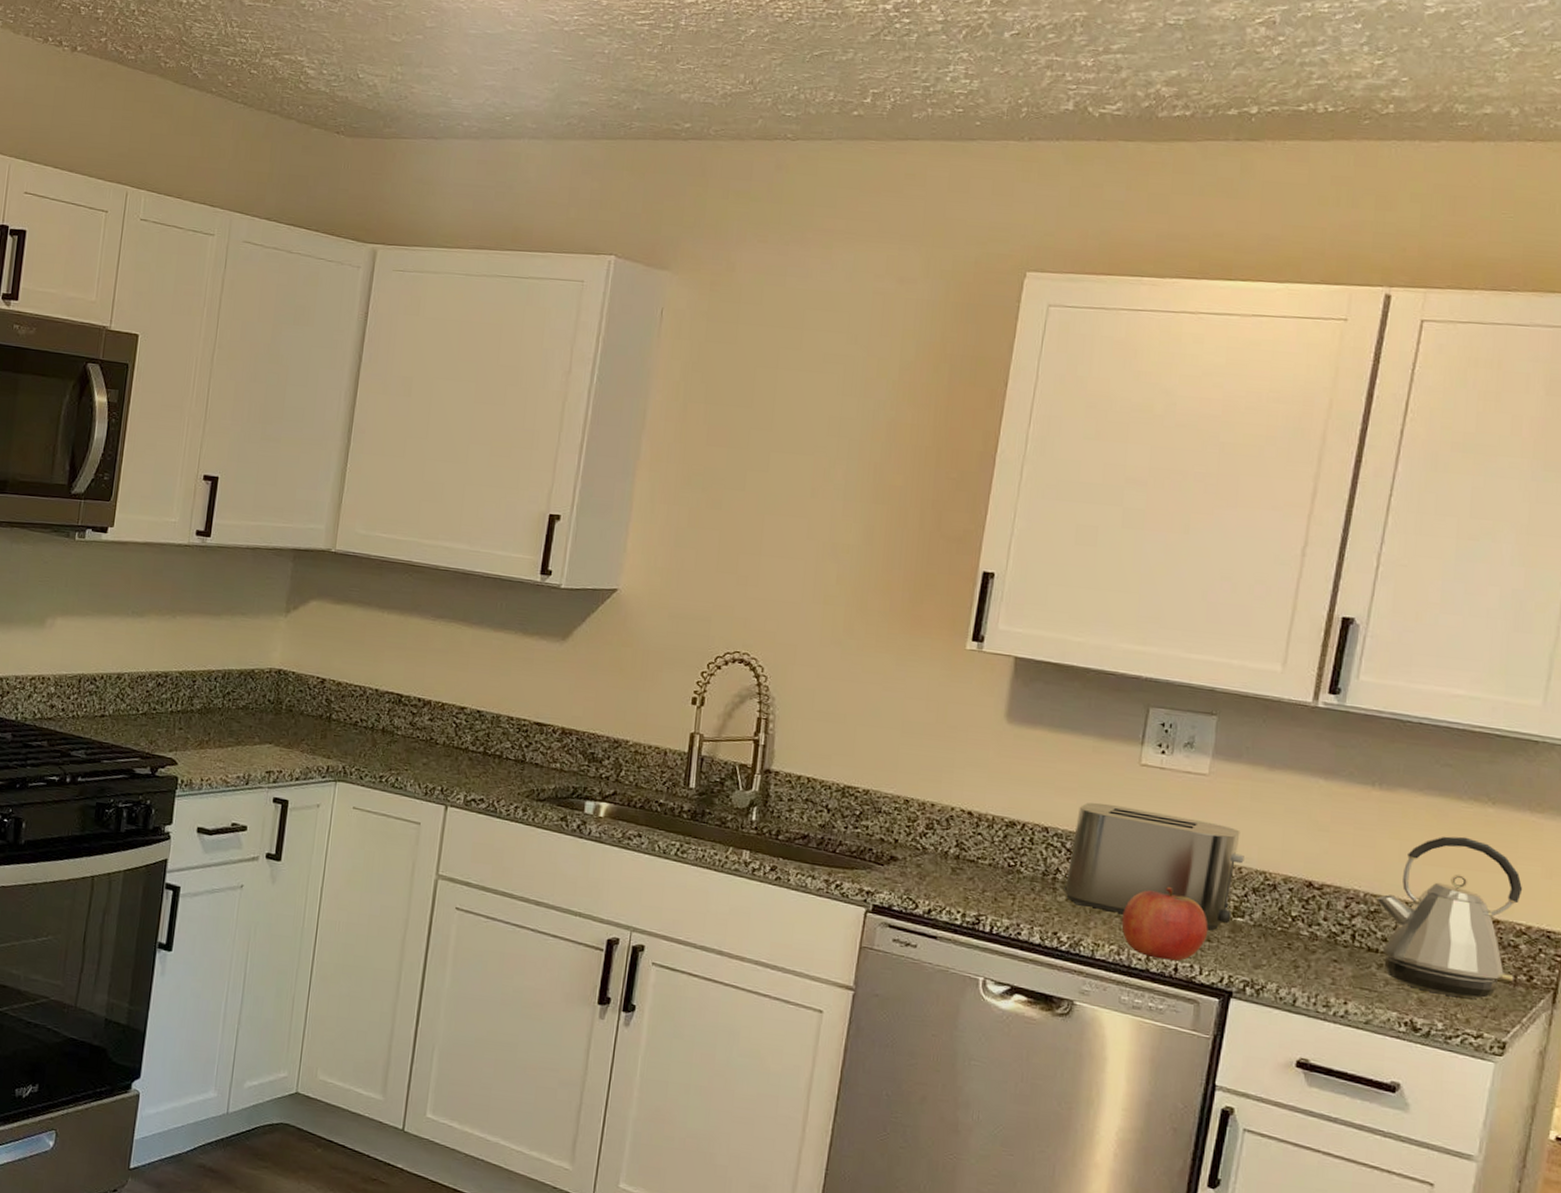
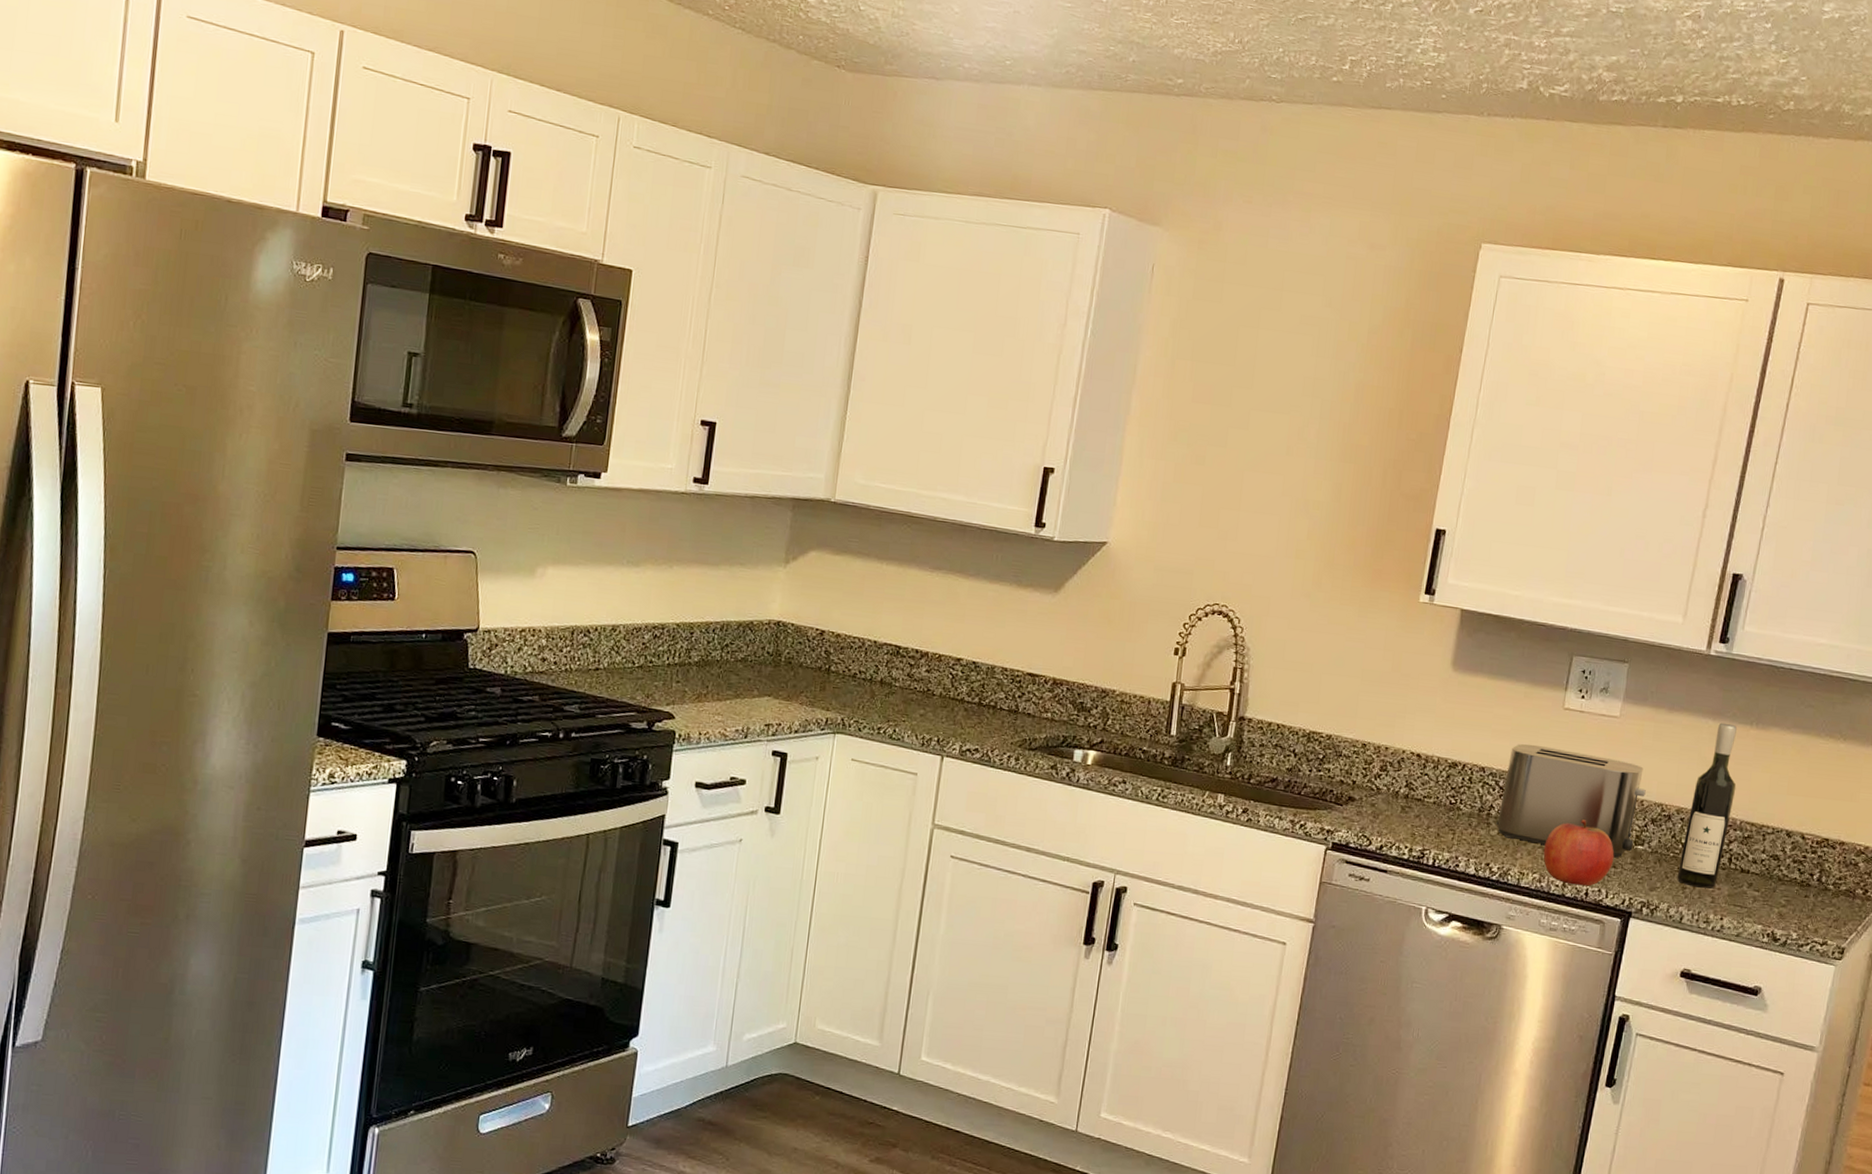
bottle: none [1287,782,1358,969] -> present [1677,722,1738,889]
kettle: present [1376,836,1523,999] -> none [1750,769,1864,911]

